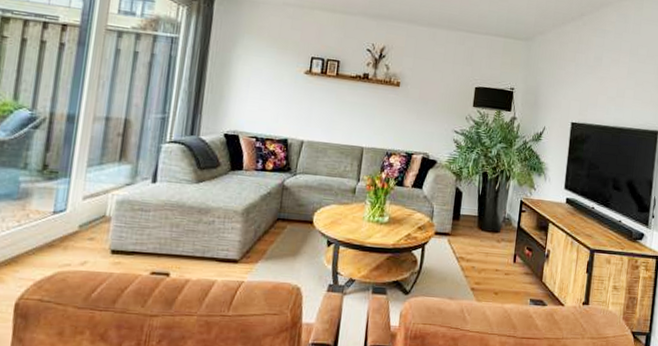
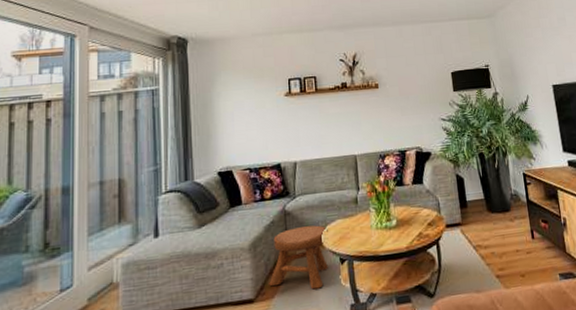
stool: none [255,203,322,264] -> present [269,225,328,290]

